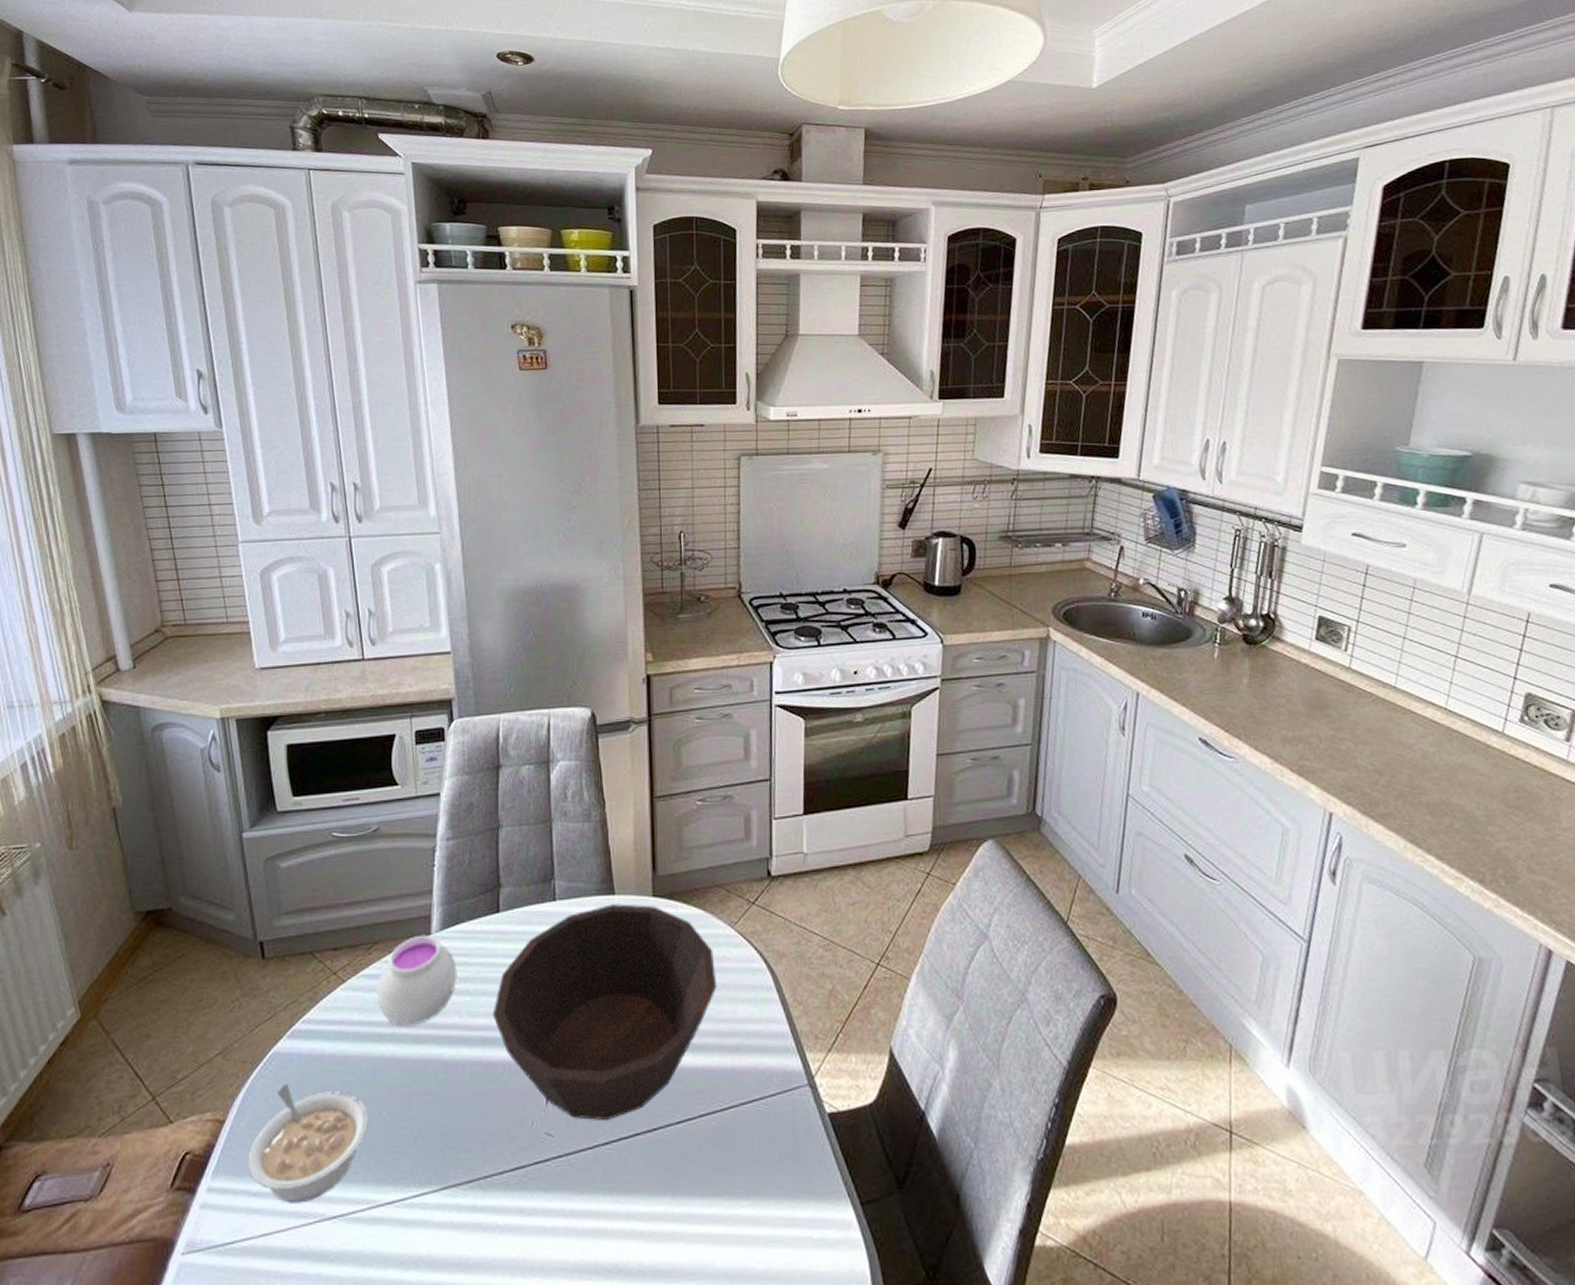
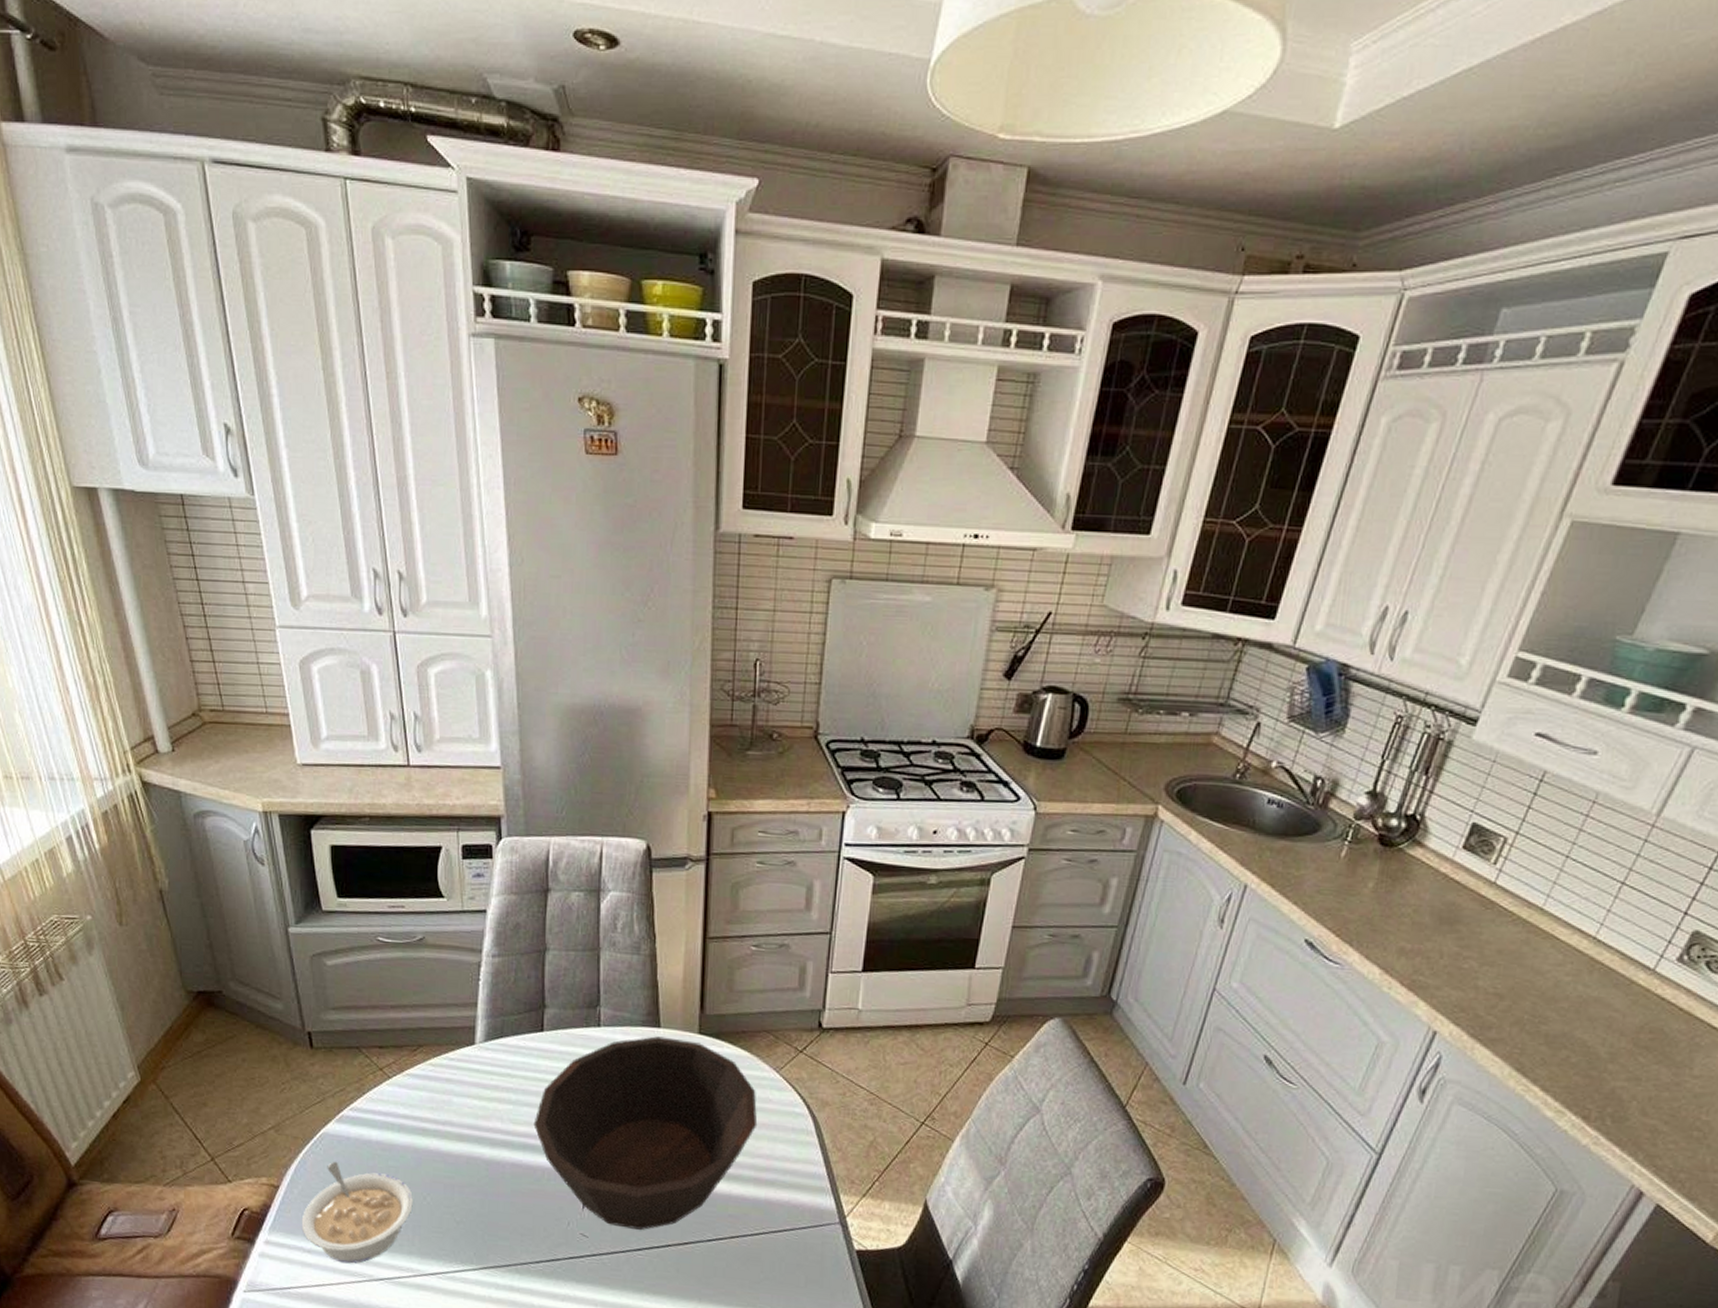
jar: present [376,934,457,1027] -> none [421,1043,500,1125]

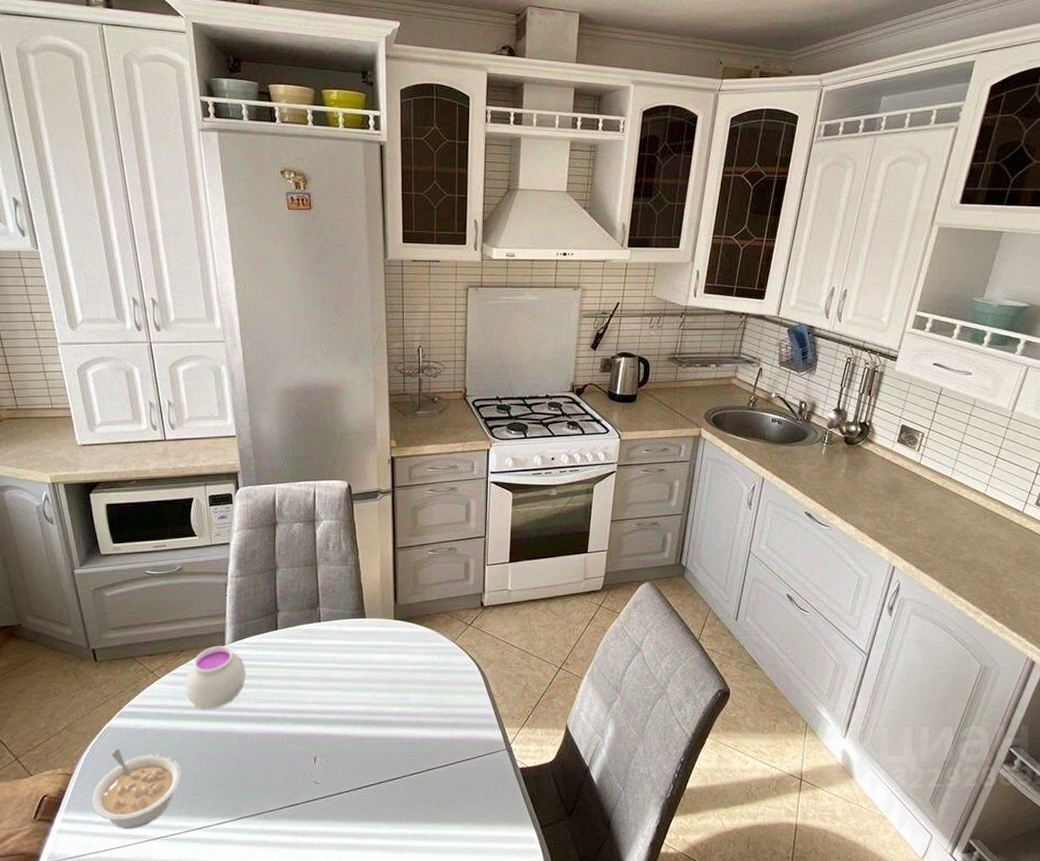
jar: none [421,1043,500,1125] -> present [185,645,246,710]
bowl: present [533,1036,758,1230] -> none [273,625,442,773]

